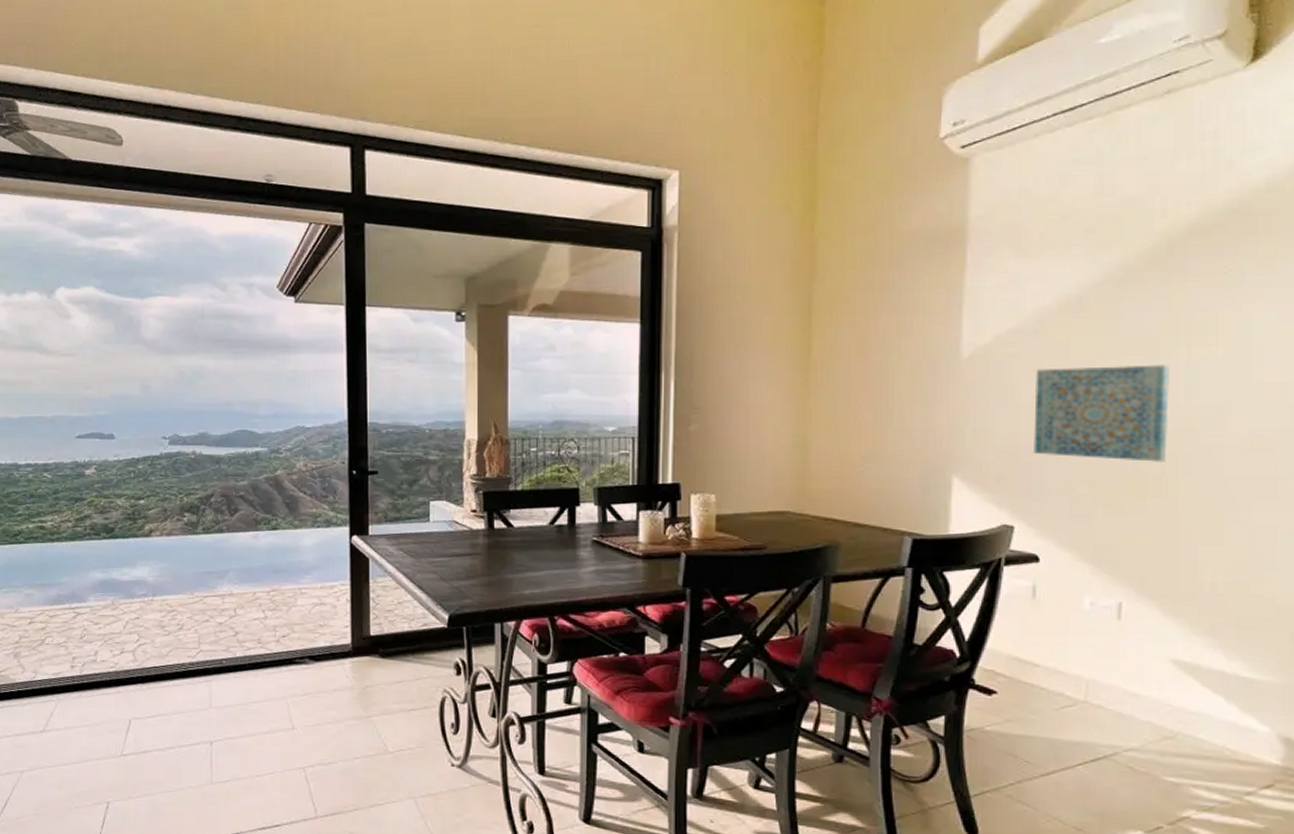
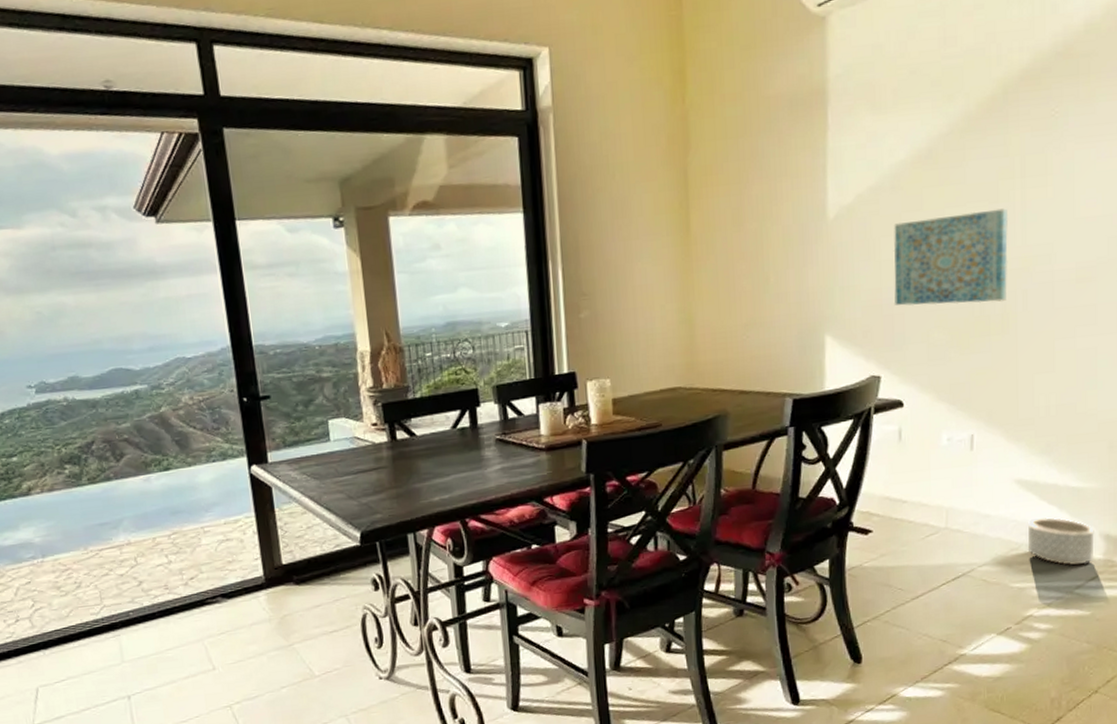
planter: none [1185,705,1271,769] -> present [1027,516,1095,566]

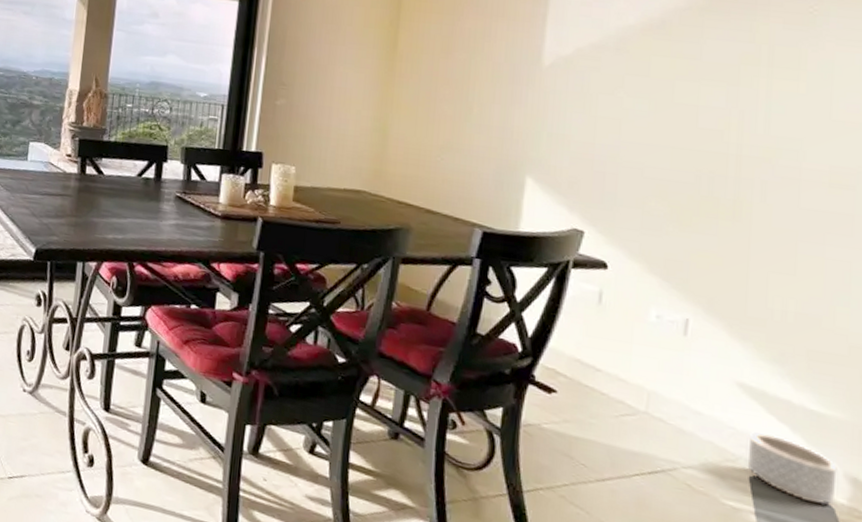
wall art: present [893,208,1009,306] -> none [608,84,750,187]

